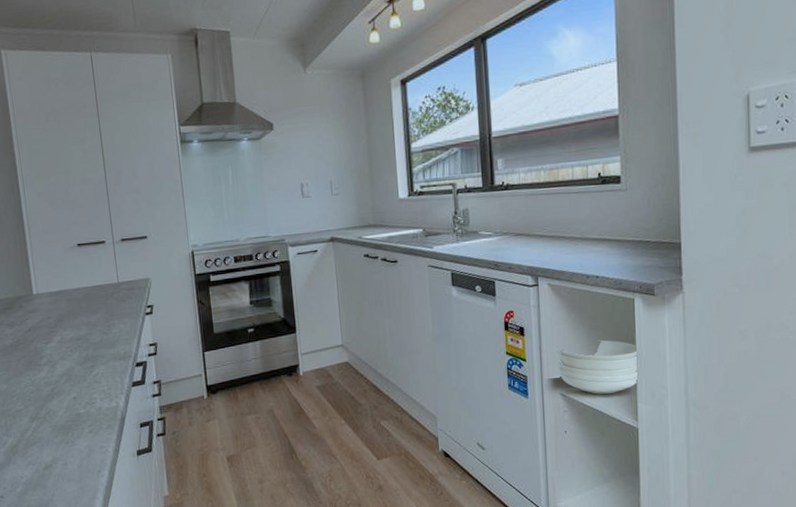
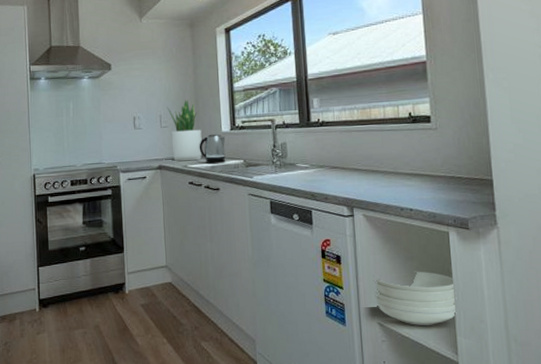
planter: none [337,163,378,233] -> present [166,100,202,162]
kettle: none [374,200,404,234] -> present [199,133,226,164]

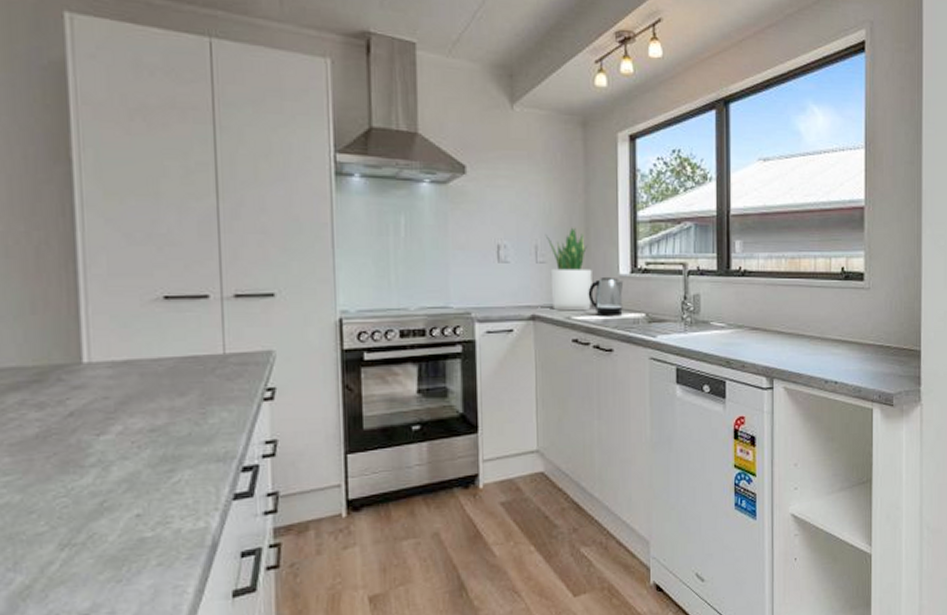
bowl: present [373,271,458,325] -> none [790,453,875,516]

